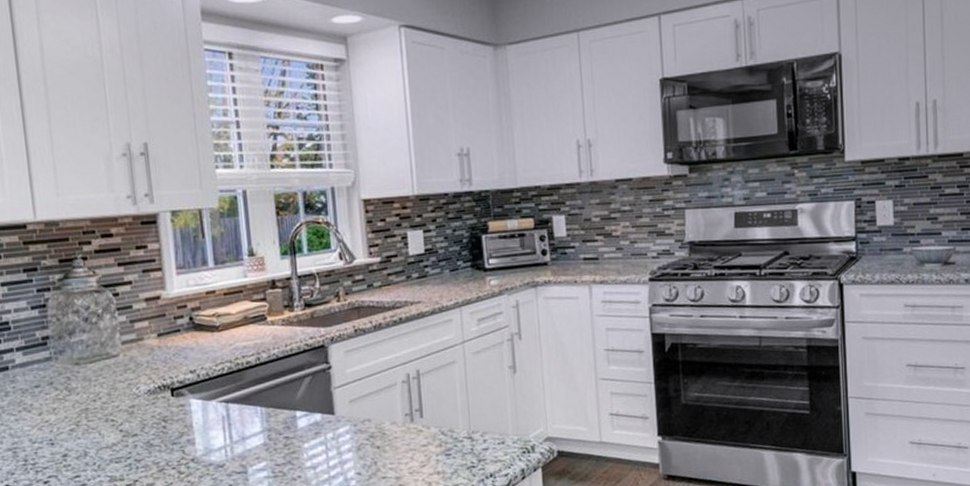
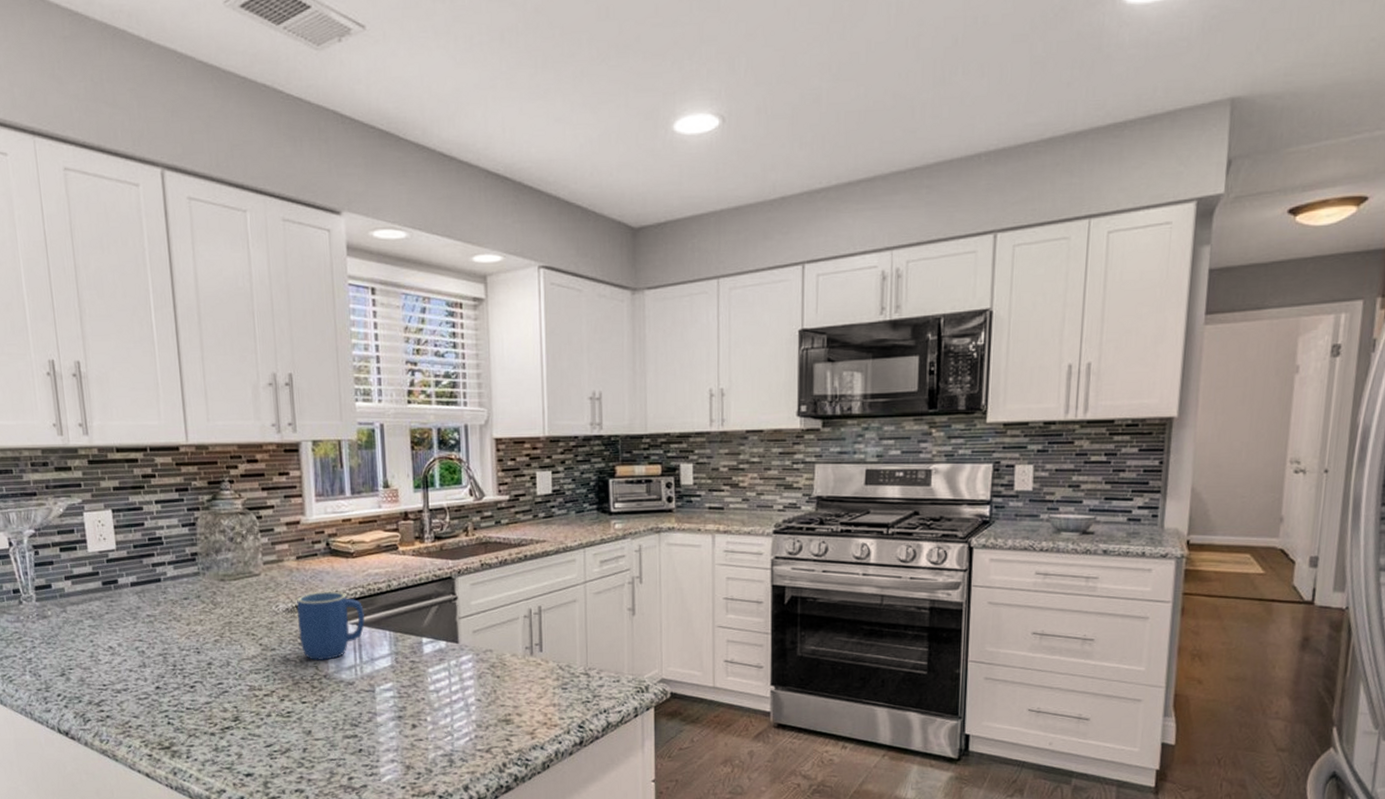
mug: none [159,368,234,444] -> present [296,591,365,660]

